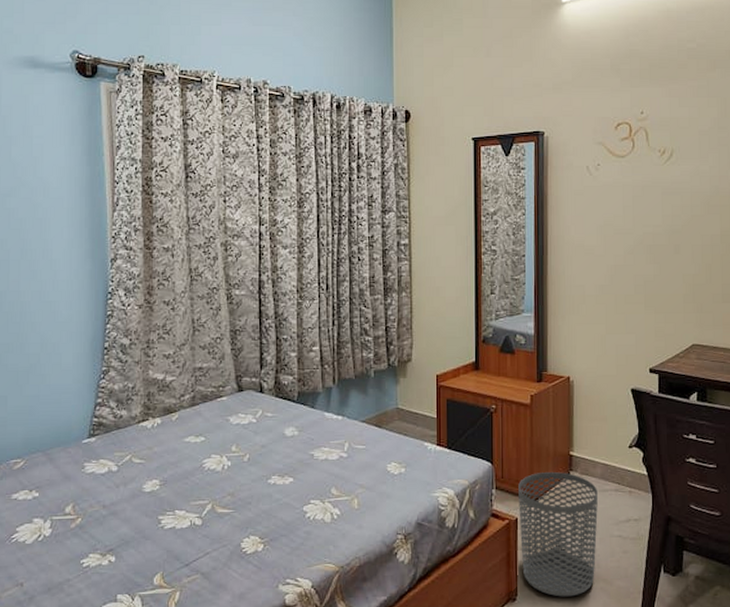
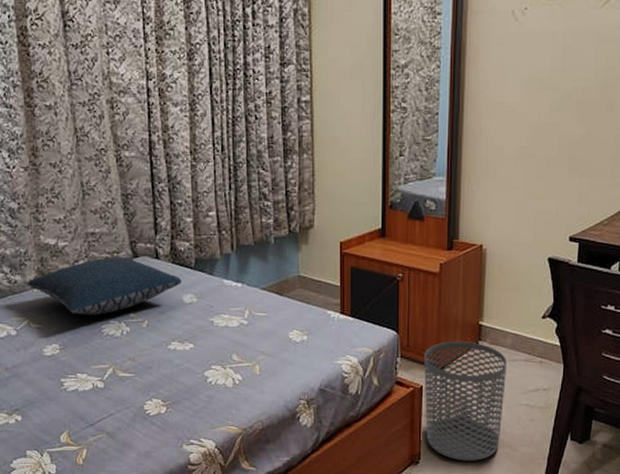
pillow: none [133,391,284,450] -> present [28,257,182,315]

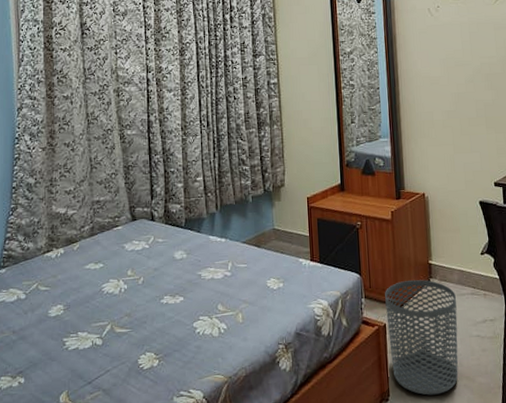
pillow: present [28,257,182,315] -> none [39,221,173,276]

